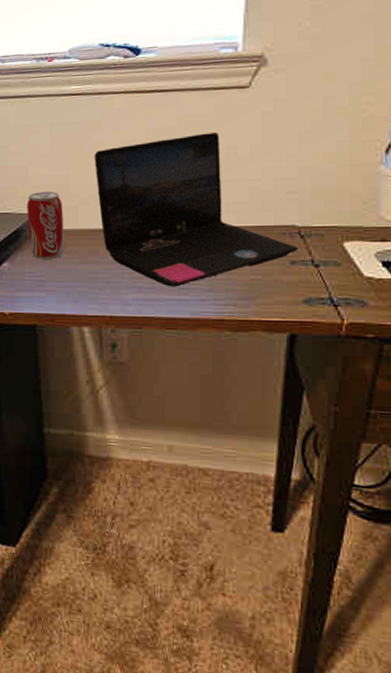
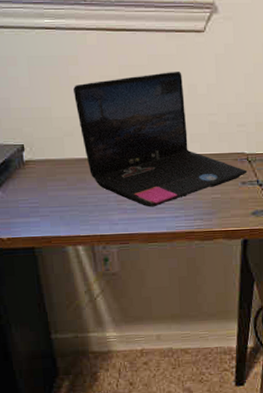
beverage can: present [27,192,65,259] -> none [13,124,54,188]

